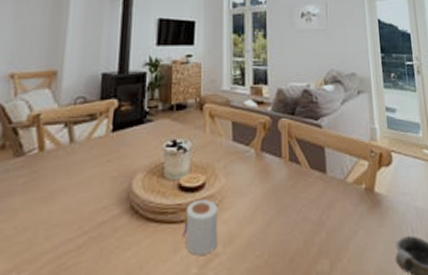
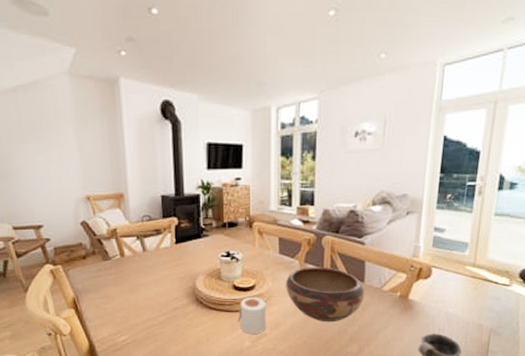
decorative bowl: none [241,155,328,230] -> present [286,267,364,322]

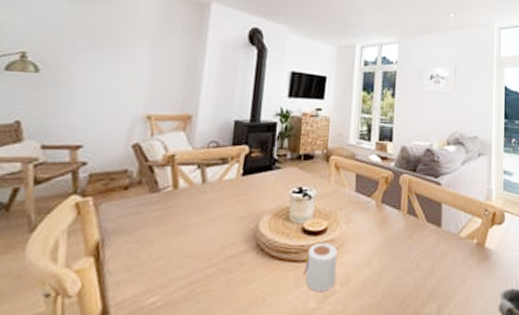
decorative bowl: present [286,267,364,322] -> none [360,208,442,276]

